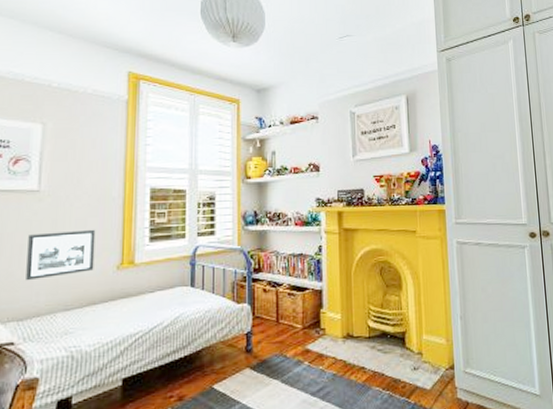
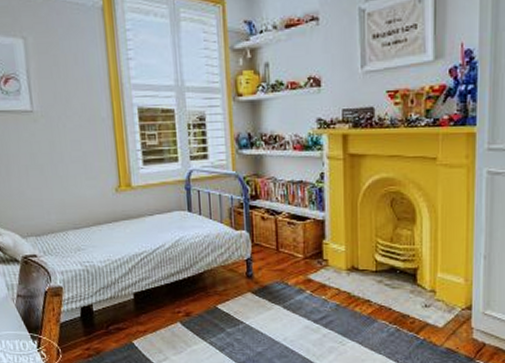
picture frame: present [26,229,96,281] -> none [31,151,95,200]

